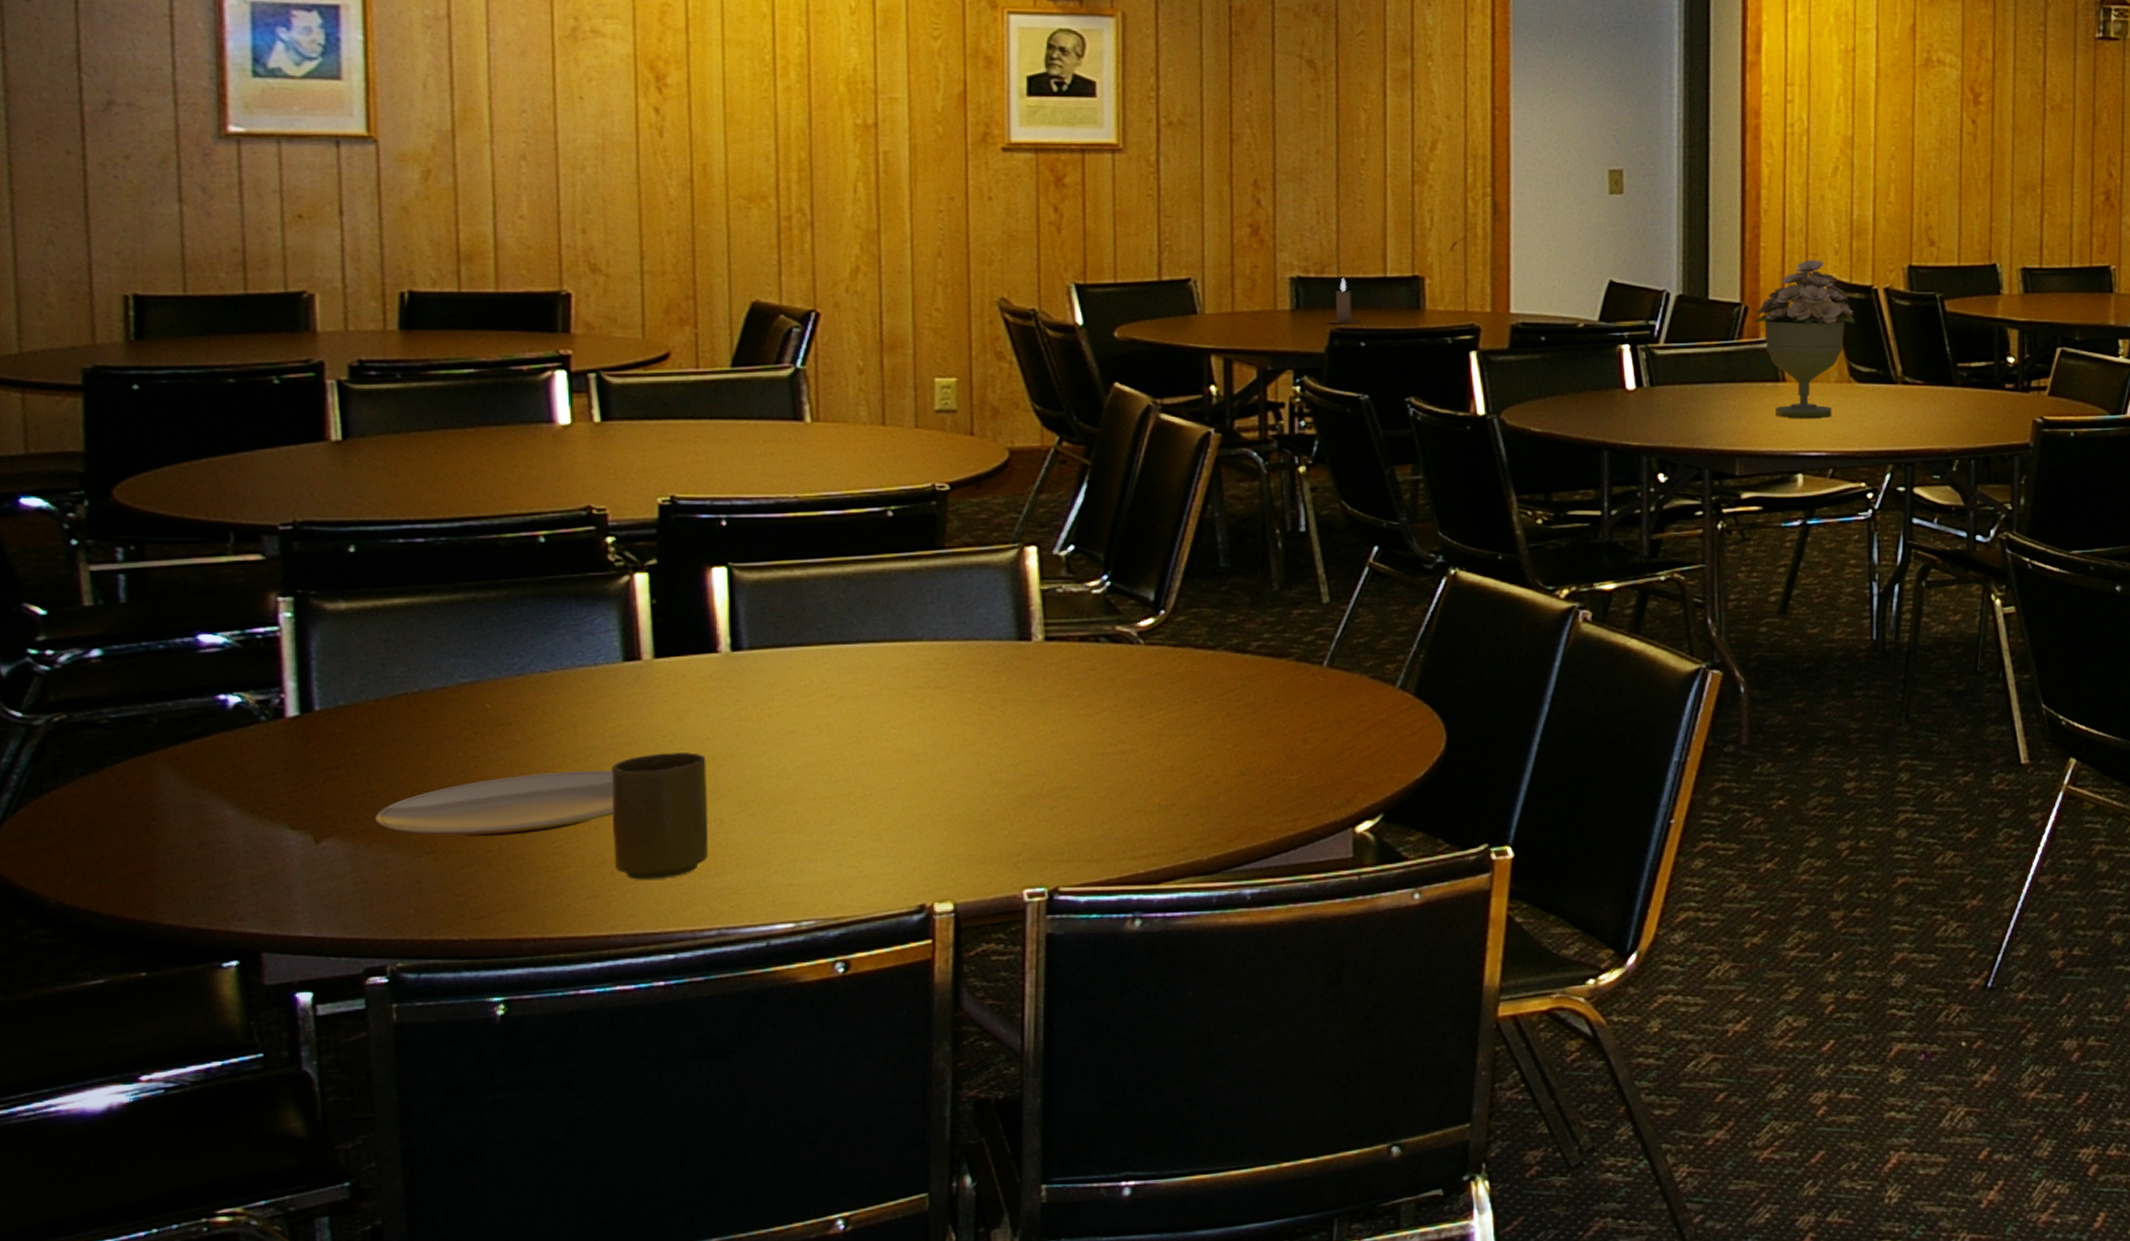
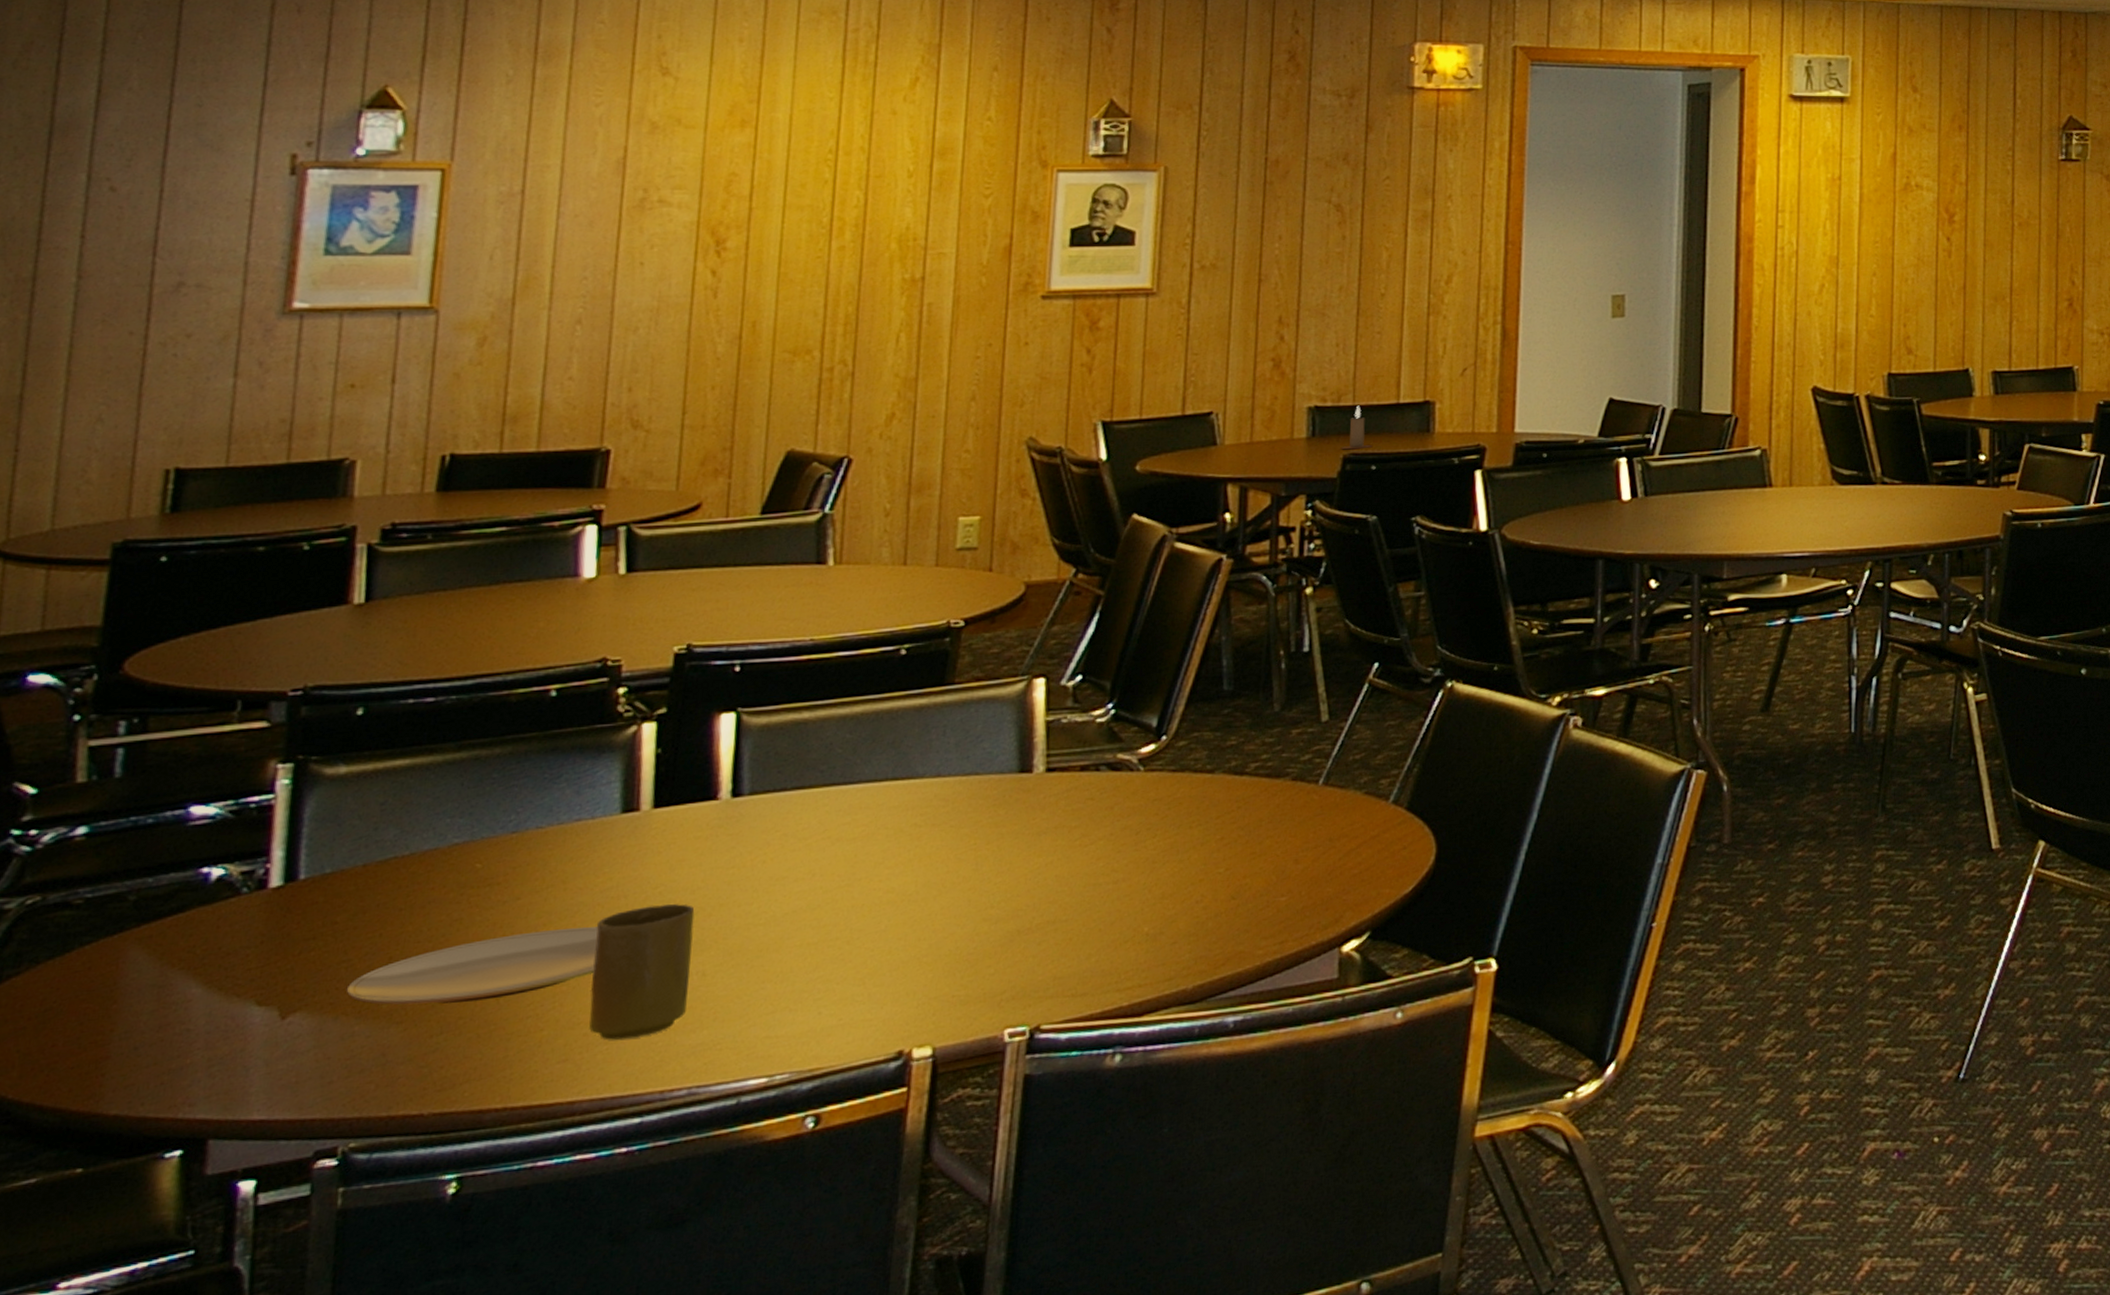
bouquet: present [1753,259,1856,418] -> none [1742,371,1838,521]

